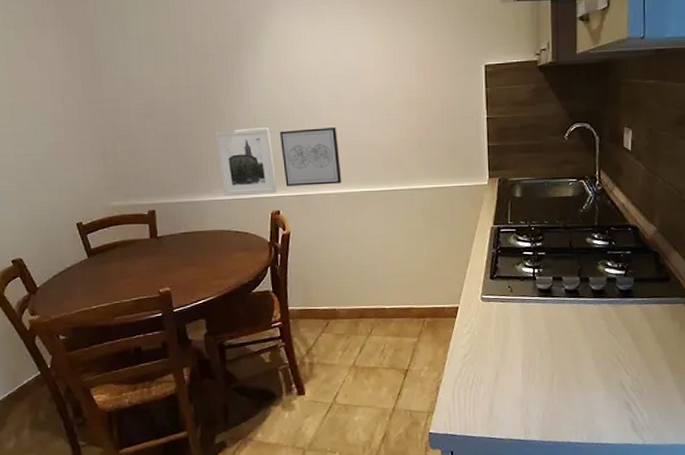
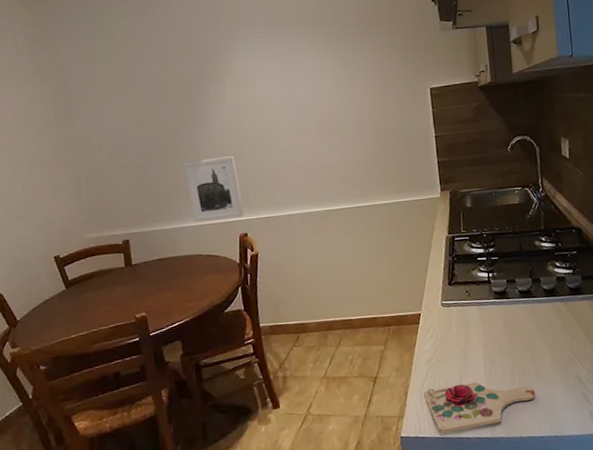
wall art: present [280,127,342,187] -> none [244,152,305,210]
cutting board: none [456,382,574,433] -> present [424,382,536,434]

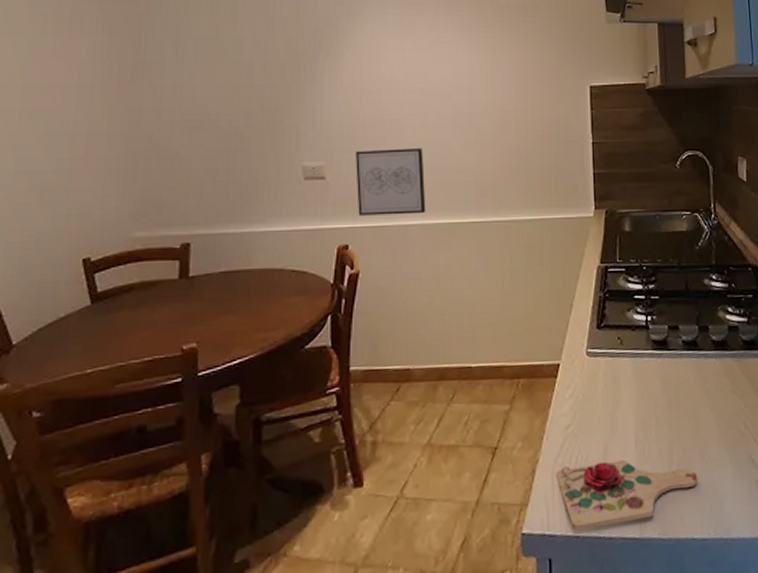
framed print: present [183,156,244,223] -> none [277,146,347,227]
wall art: none [244,152,305,210] -> present [356,148,426,216]

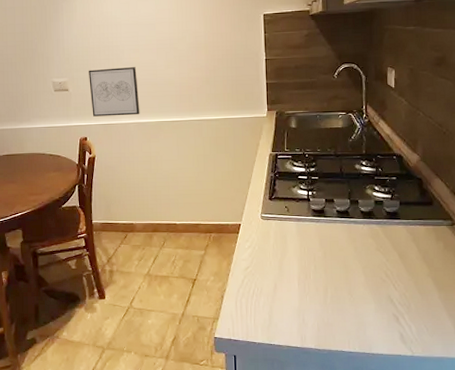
cutting board: present [556,459,698,531] -> none [239,293,347,339]

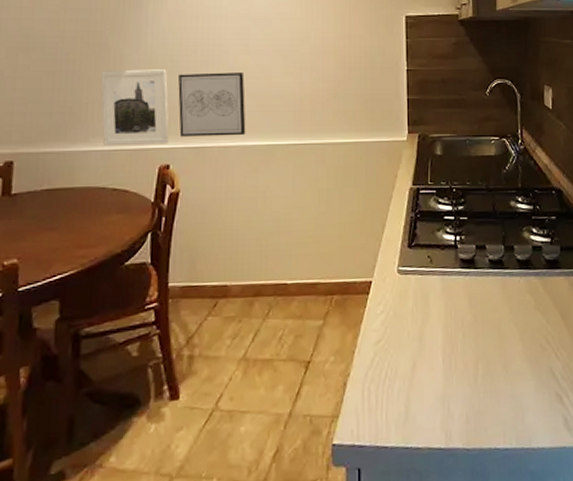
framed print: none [35,67,85,125] -> present [101,69,169,147]

